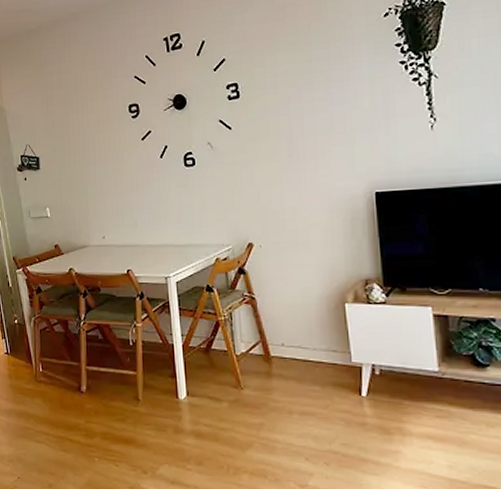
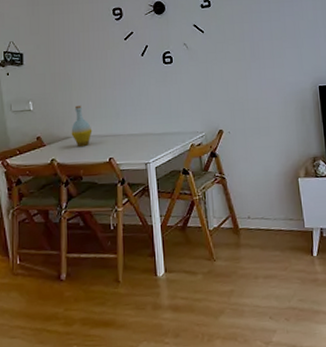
bottle: none [88,212,110,257] -> present [71,105,93,148]

